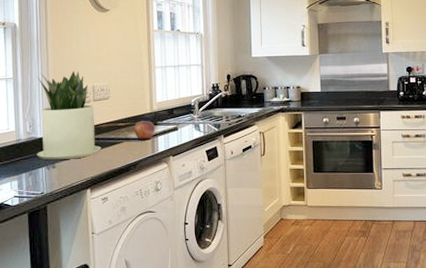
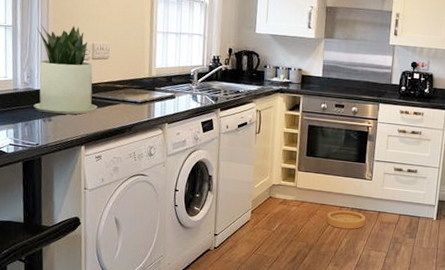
fruit: present [134,120,156,141] -> none [131,84,153,104]
pet bowl: none [340,223,381,243] -> present [326,210,366,230]

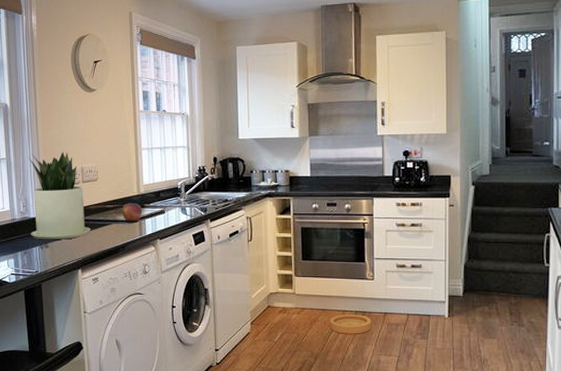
fruit: none [131,84,153,104] -> present [122,202,143,223]

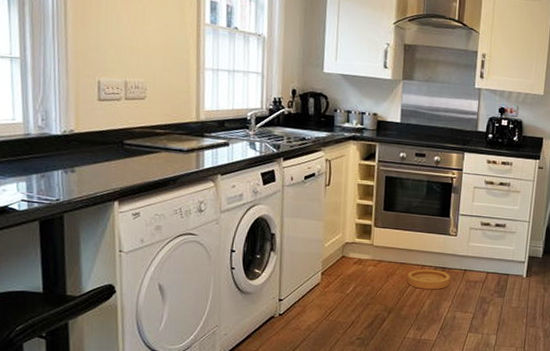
planter: present [28,152,91,240] -> none [51,56,134,165]
fruit: present [122,202,143,223] -> none [175,129,202,153]

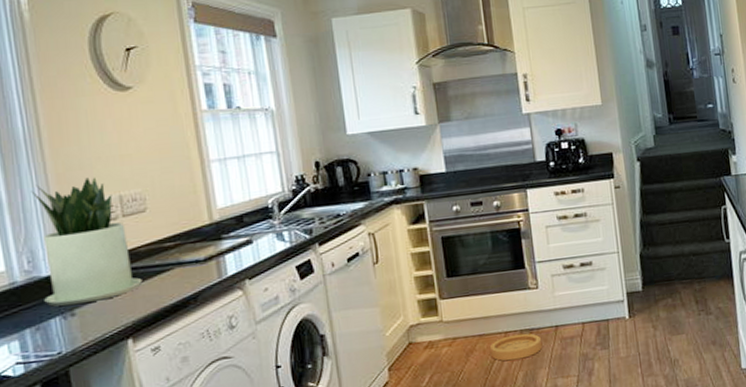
planter: none [51,56,134,165] -> present [31,177,142,307]

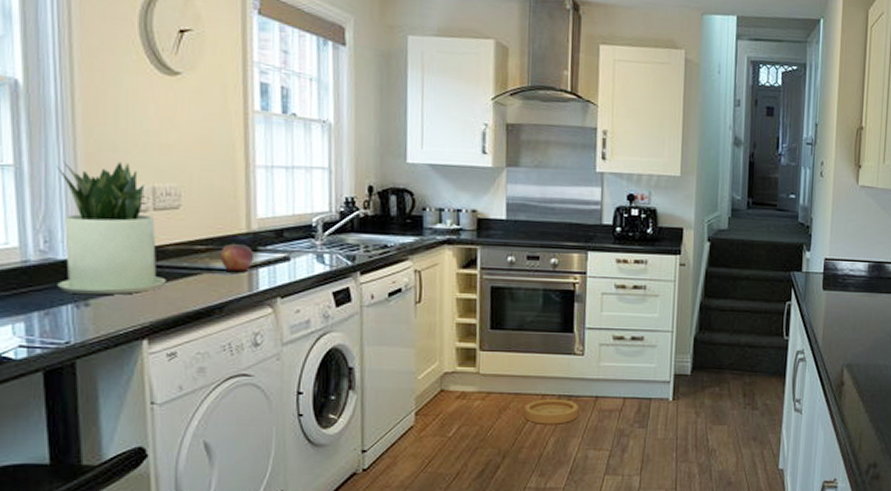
fruit: none [187,235,220,264] -> present [219,243,255,273]

